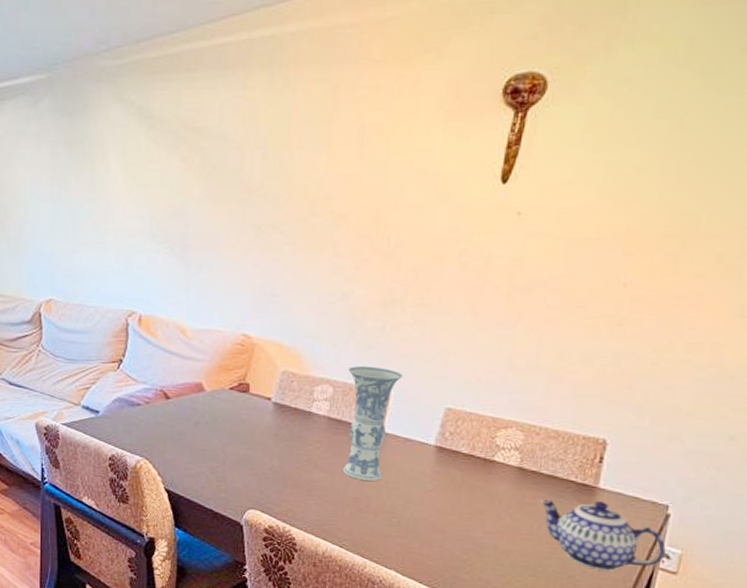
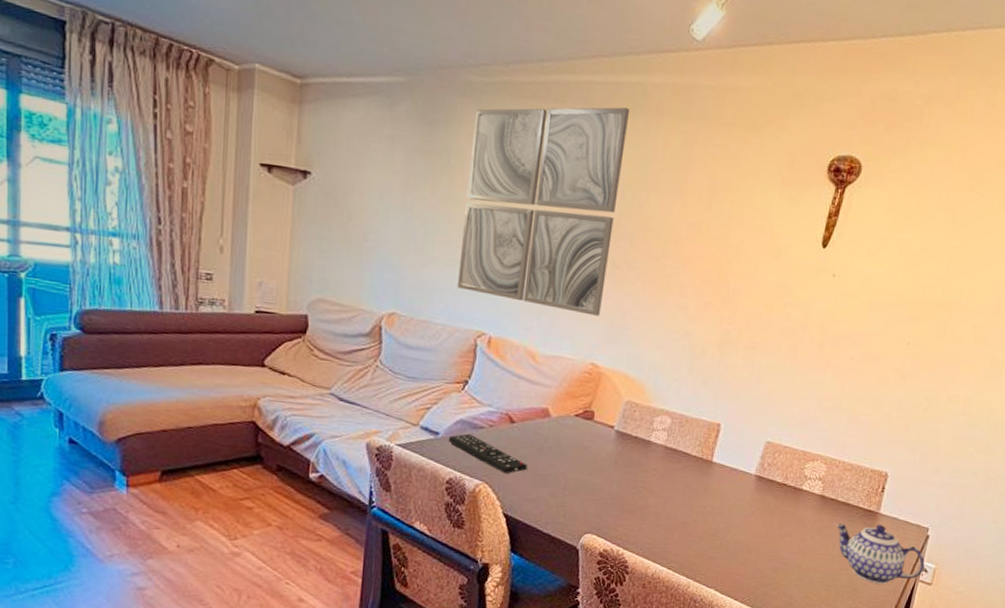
wall art: none [106,63,265,285] -> present [457,107,629,316]
remote control: none [108,411,185,450] -> present [448,433,528,474]
vase: present [343,365,403,482] -> none [675,399,733,507]

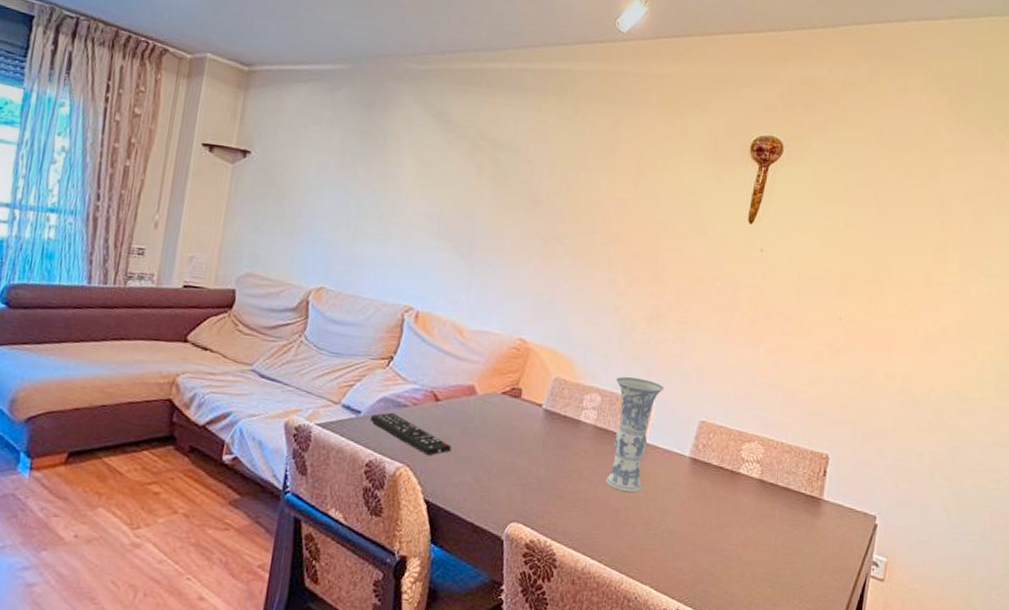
wall art: present [457,107,629,316] -> none [386,91,559,291]
vase: none [675,399,733,507] -> present [606,376,665,493]
teapot: present [836,523,925,584] -> none [777,510,875,580]

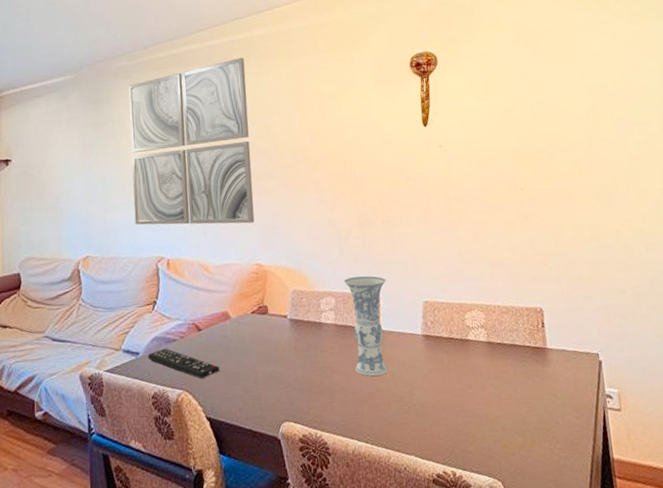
wall art: none [386,91,559,291] -> present [128,57,255,225]

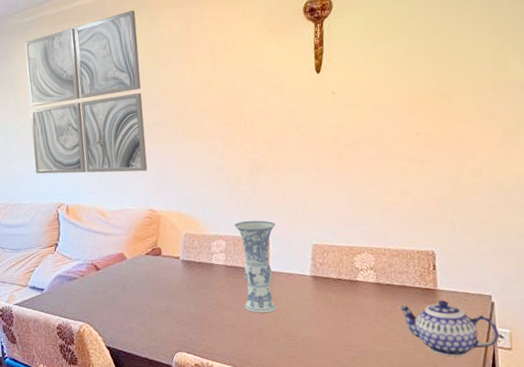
remote control: present [147,348,220,379] -> none [51,285,117,313]
teapot: none [510,359,609,420] -> present [398,300,499,357]

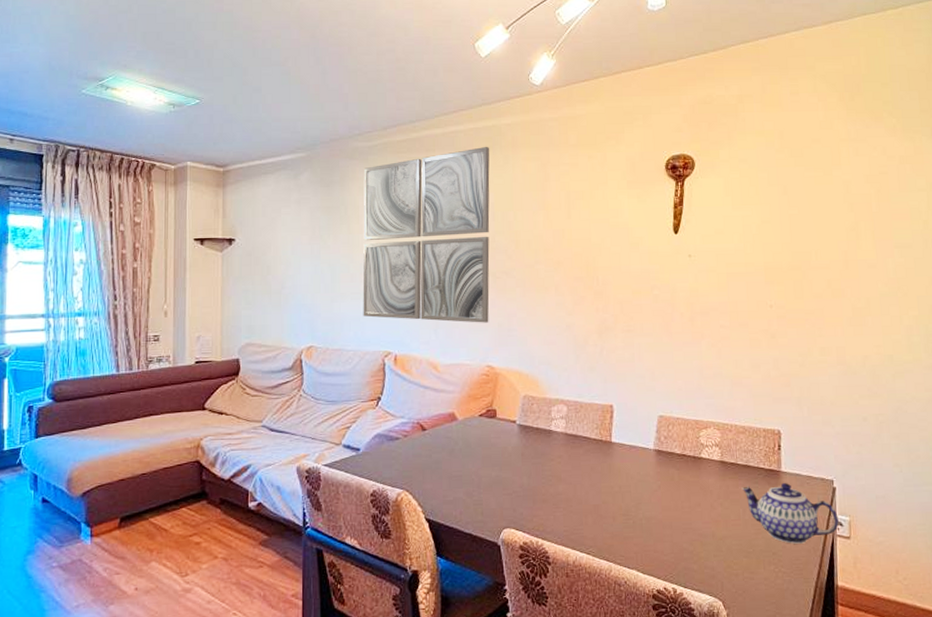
vase: present [233,220,277,314] -> none [577,385,622,489]

